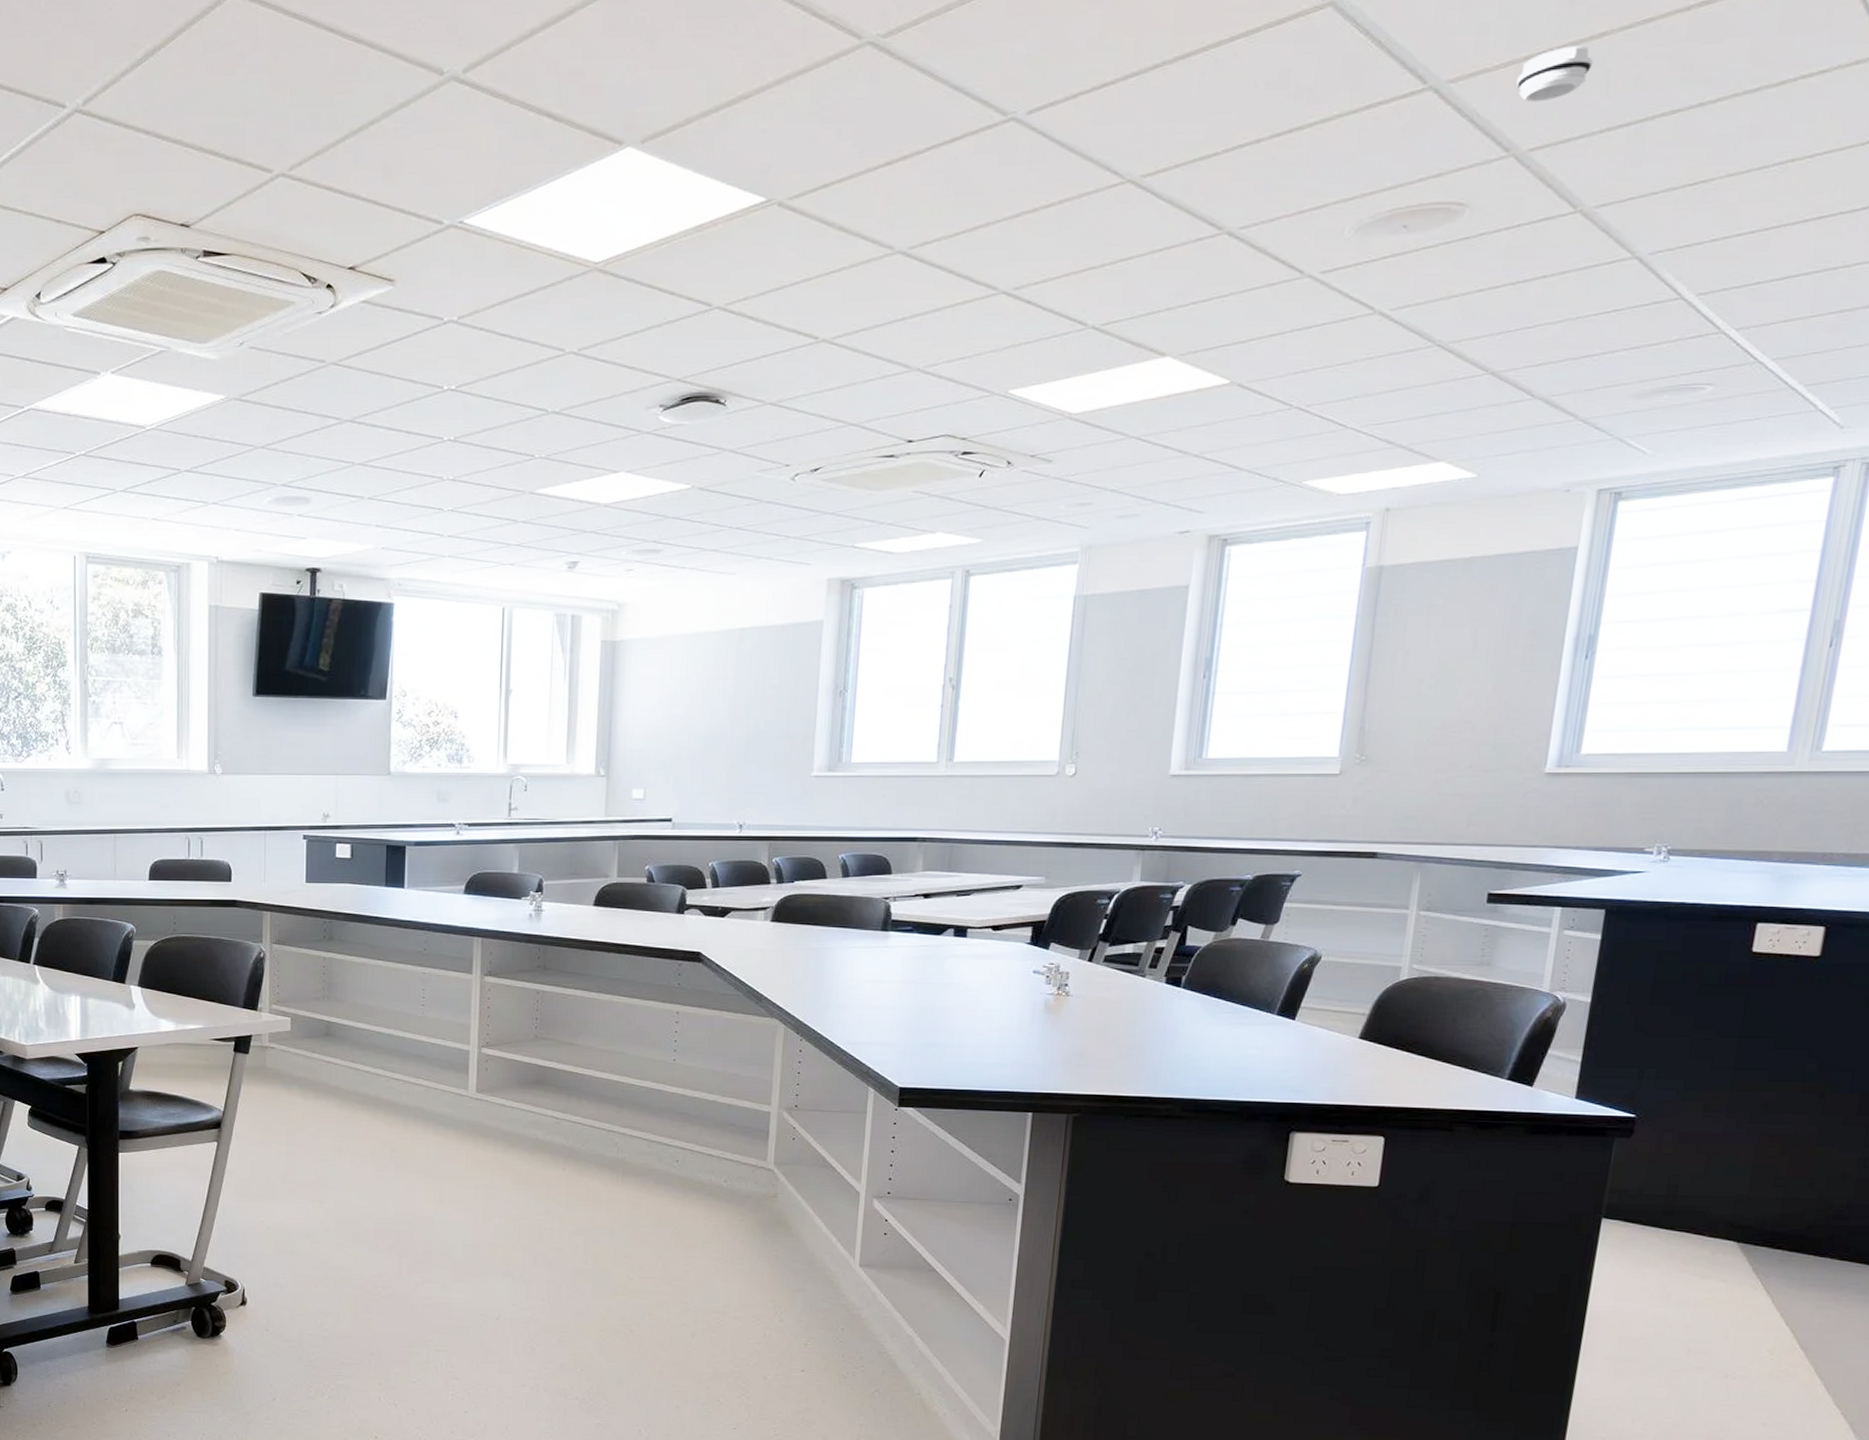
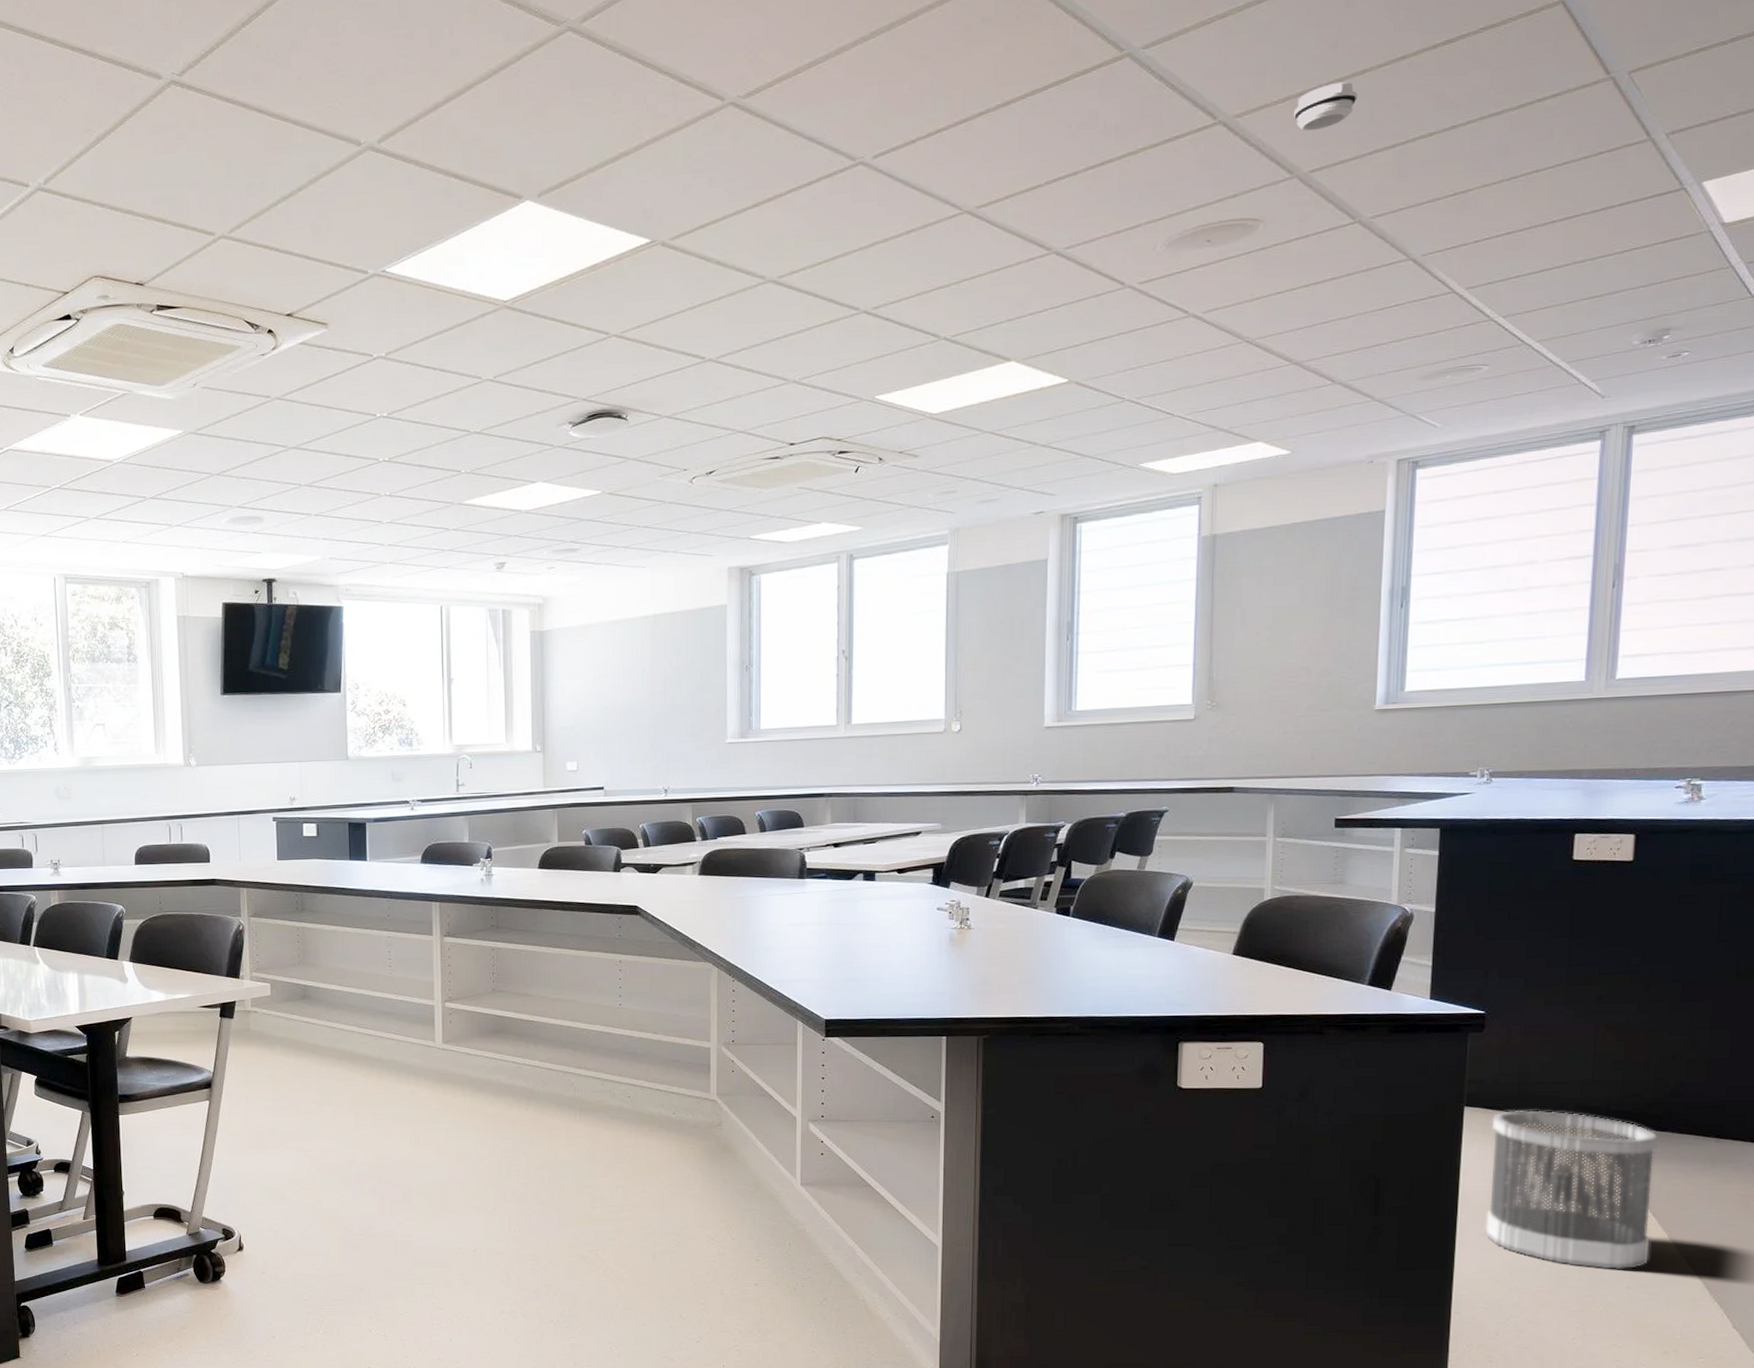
wastebasket: none [1612,1225,1815,1405] -> present [1485,1110,1658,1270]

